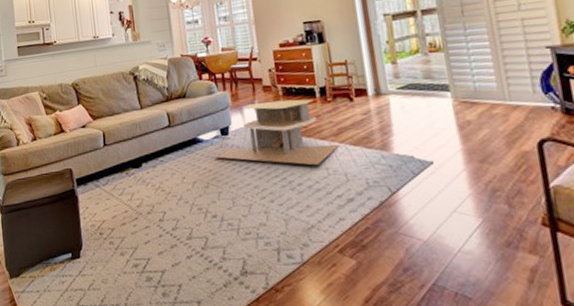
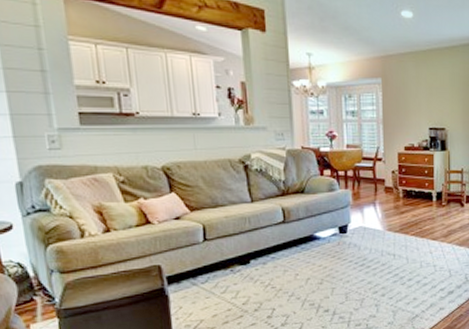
coffee table: present [215,99,340,166] -> none [332,201,448,263]

